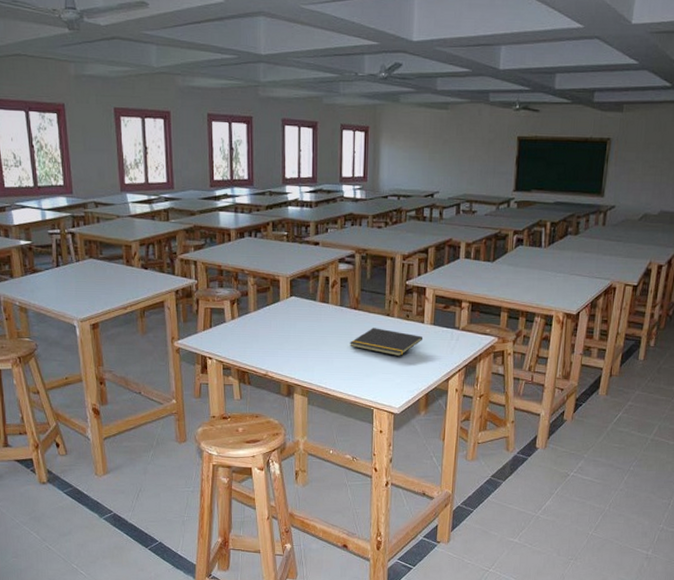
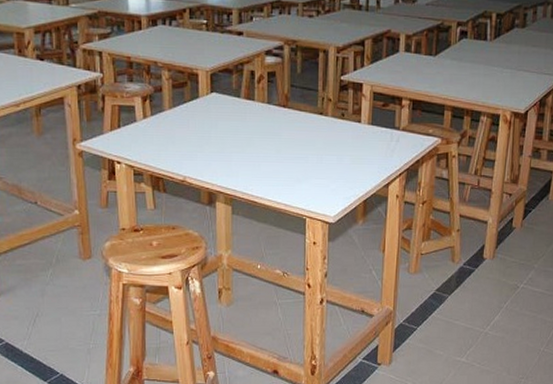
notepad: present [350,328,423,357] -> none [278,128,360,160]

